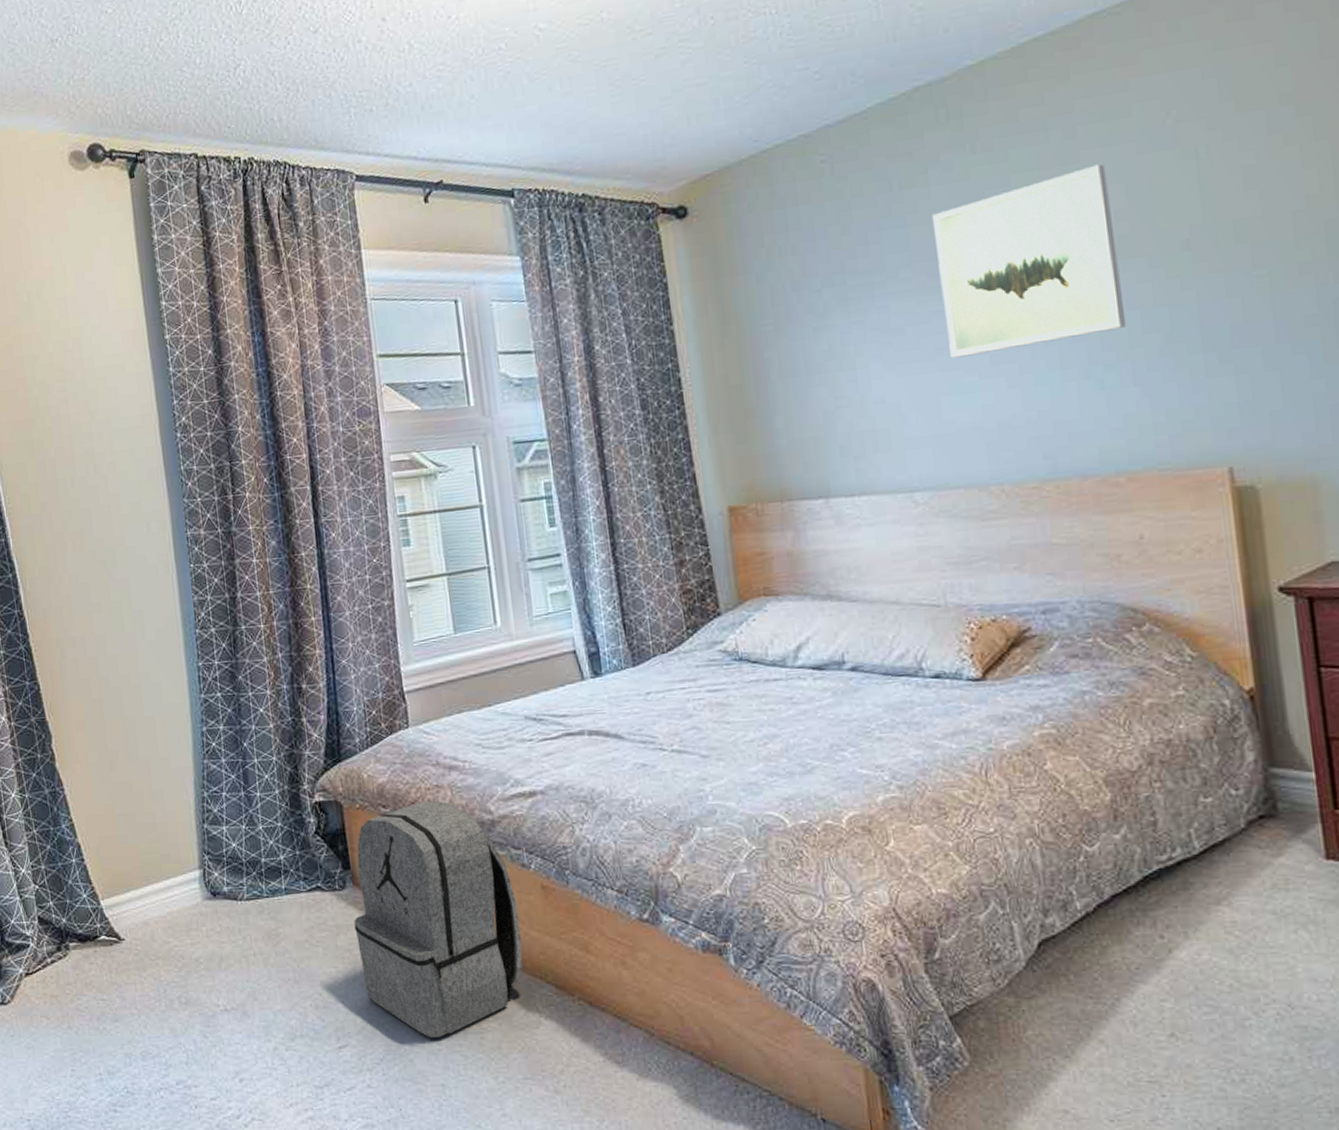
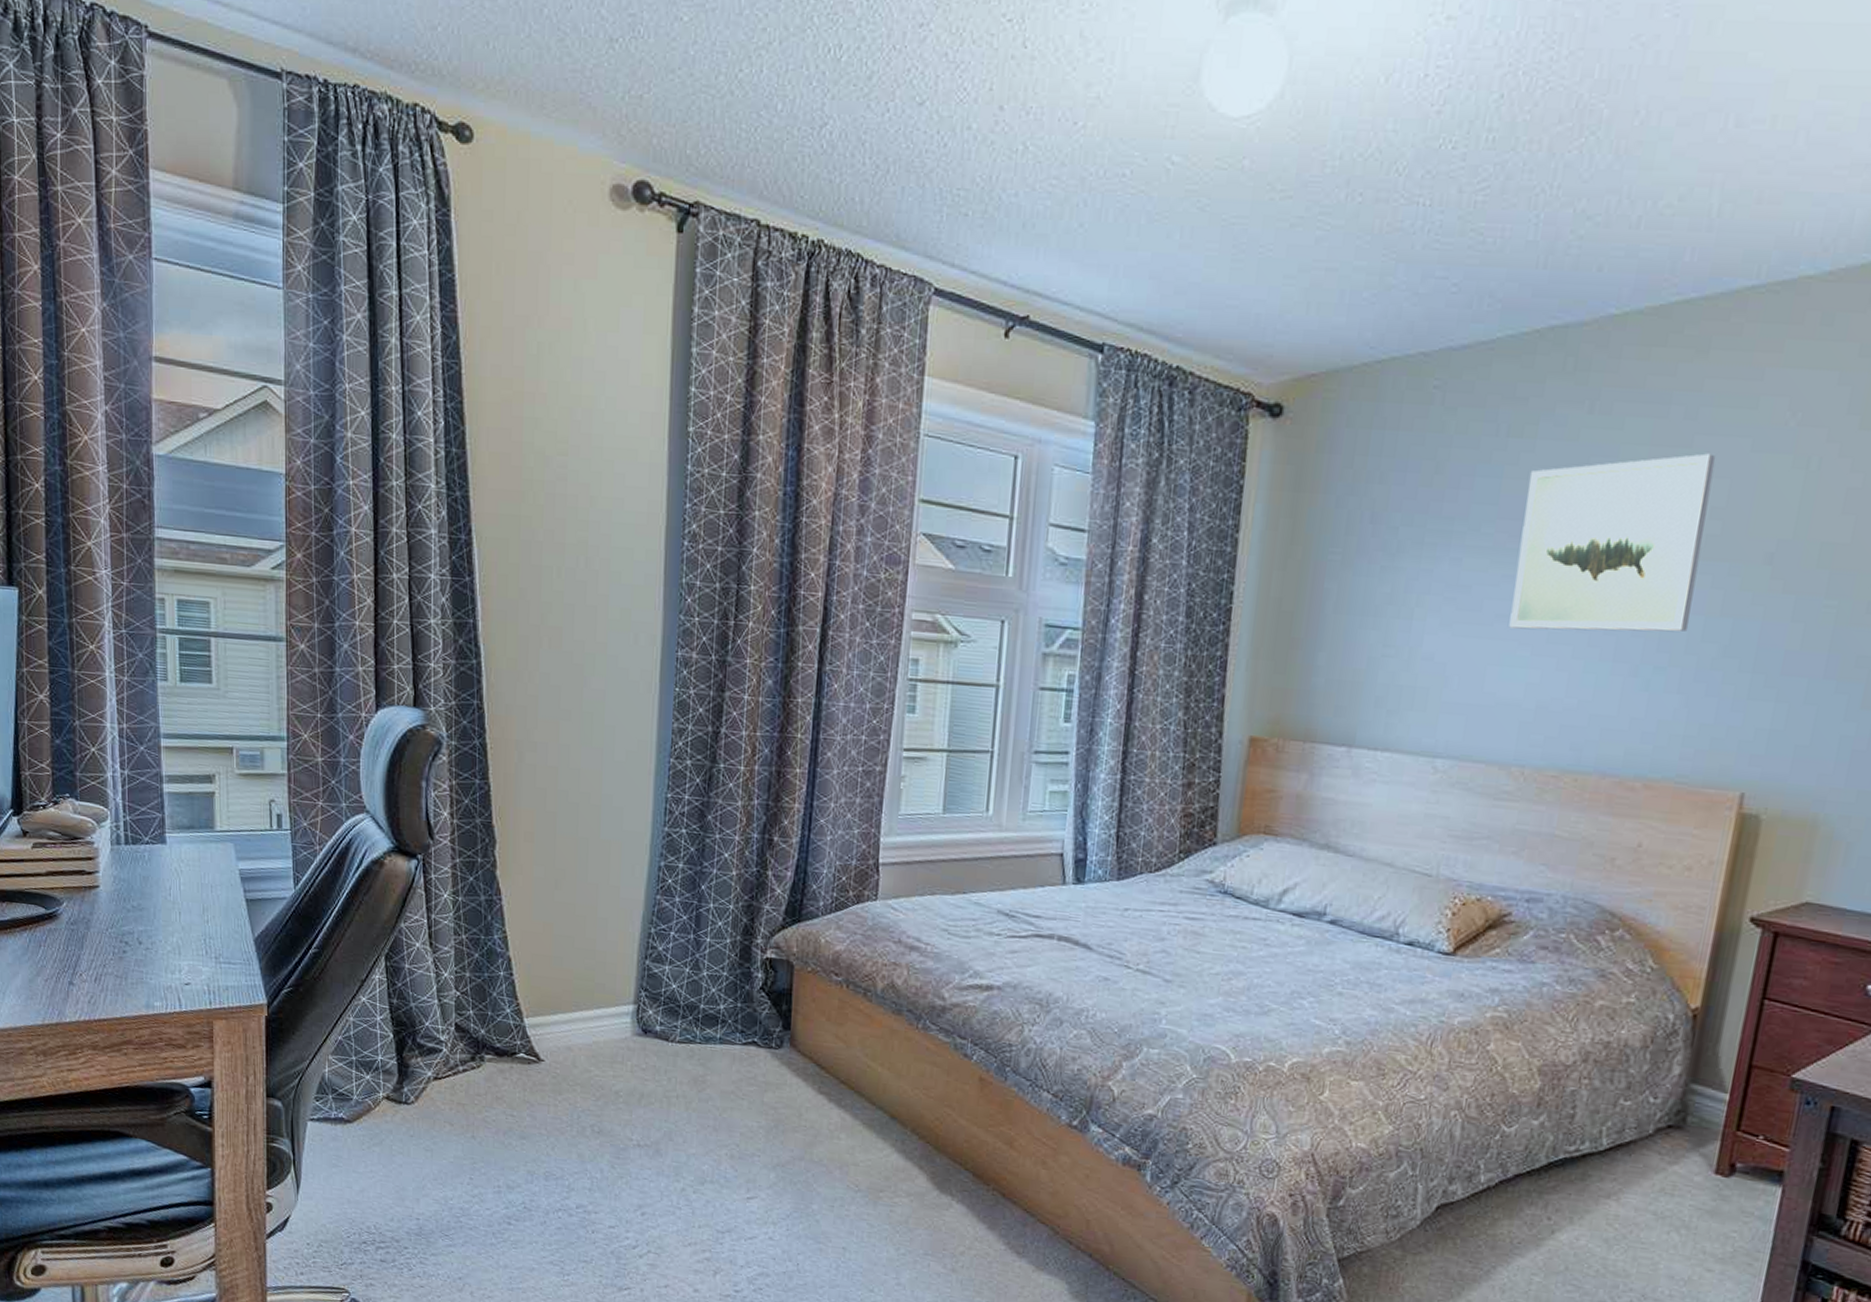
backpack: present [354,800,523,1038] -> none [784,975,952,1204]

